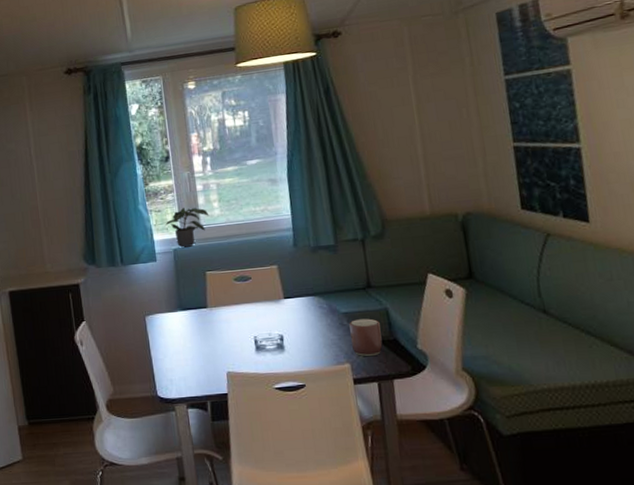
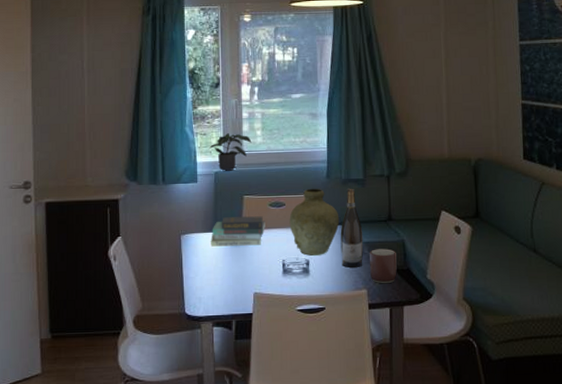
books: none [176,292,233,328] -> present [211,216,265,248]
vase: none [257,258,313,331] -> present [289,188,340,256]
wine bottle: none [314,255,343,341] -> present [340,188,364,267]

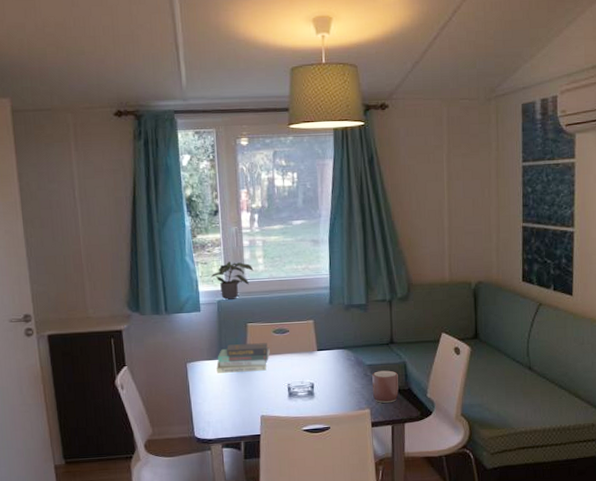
vase: present [289,188,340,256] -> none [293,314,343,379]
wine bottle: present [340,188,364,267] -> none [343,313,366,389]

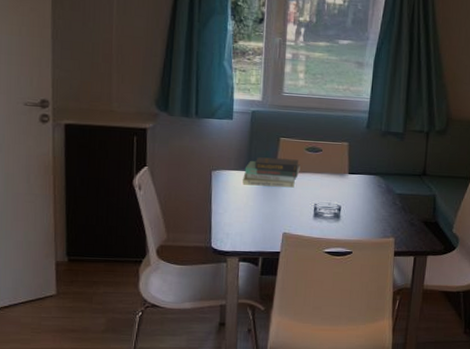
potted plant: present [211,262,254,300] -> none [248,72,294,111]
mug: present [372,370,399,404] -> none [398,201,427,235]

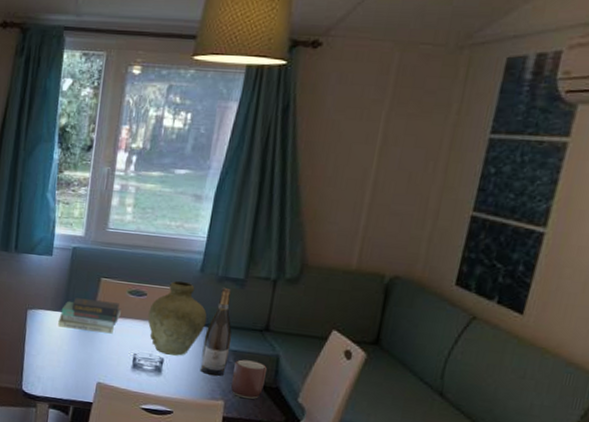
vase: none [324,137,375,203] -> present [147,280,207,356]
wine bottle: none [372,140,397,217] -> present [200,287,232,376]
mug: none [398,201,427,235] -> present [230,359,267,400]

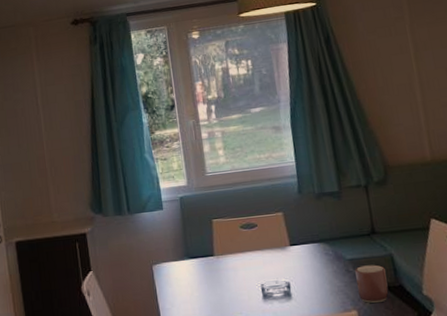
books: present [58,298,121,335] -> none [183,239,239,277]
vase: present [147,280,207,356] -> none [263,205,318,278]
wine bottle: present [200,287,232,376] -> none [320,202,349,288]

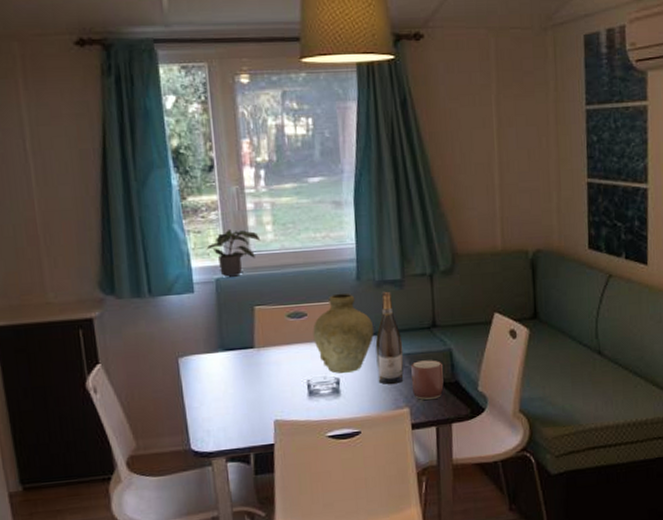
potted plant: none [171,156,215,196] -> present [206,230,261,277]
vase: none [263,205,318,278] -> present [313,293,374,374]
wine bottle: none [320,202,349,288] -> present [375,291,404,384]

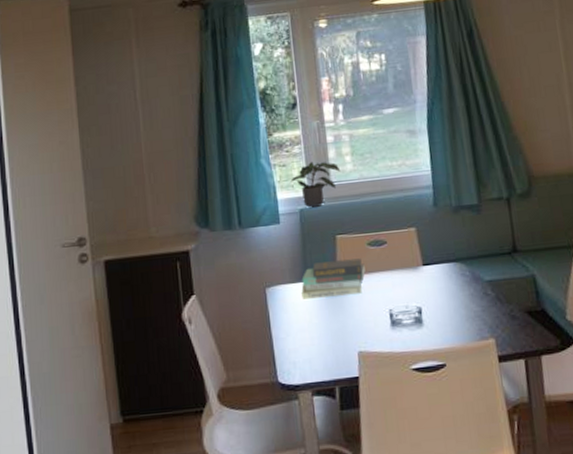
books: none [216,330,284,371] -> present [301,258,366,301]
vase: present [313,293,374,374] -> none [393,219,454,302]
wine bottle: present [375,291,404,384] -> none [456,216,487,313]
mug: present [411,360,444,401] -> none [494,287,530,331]

